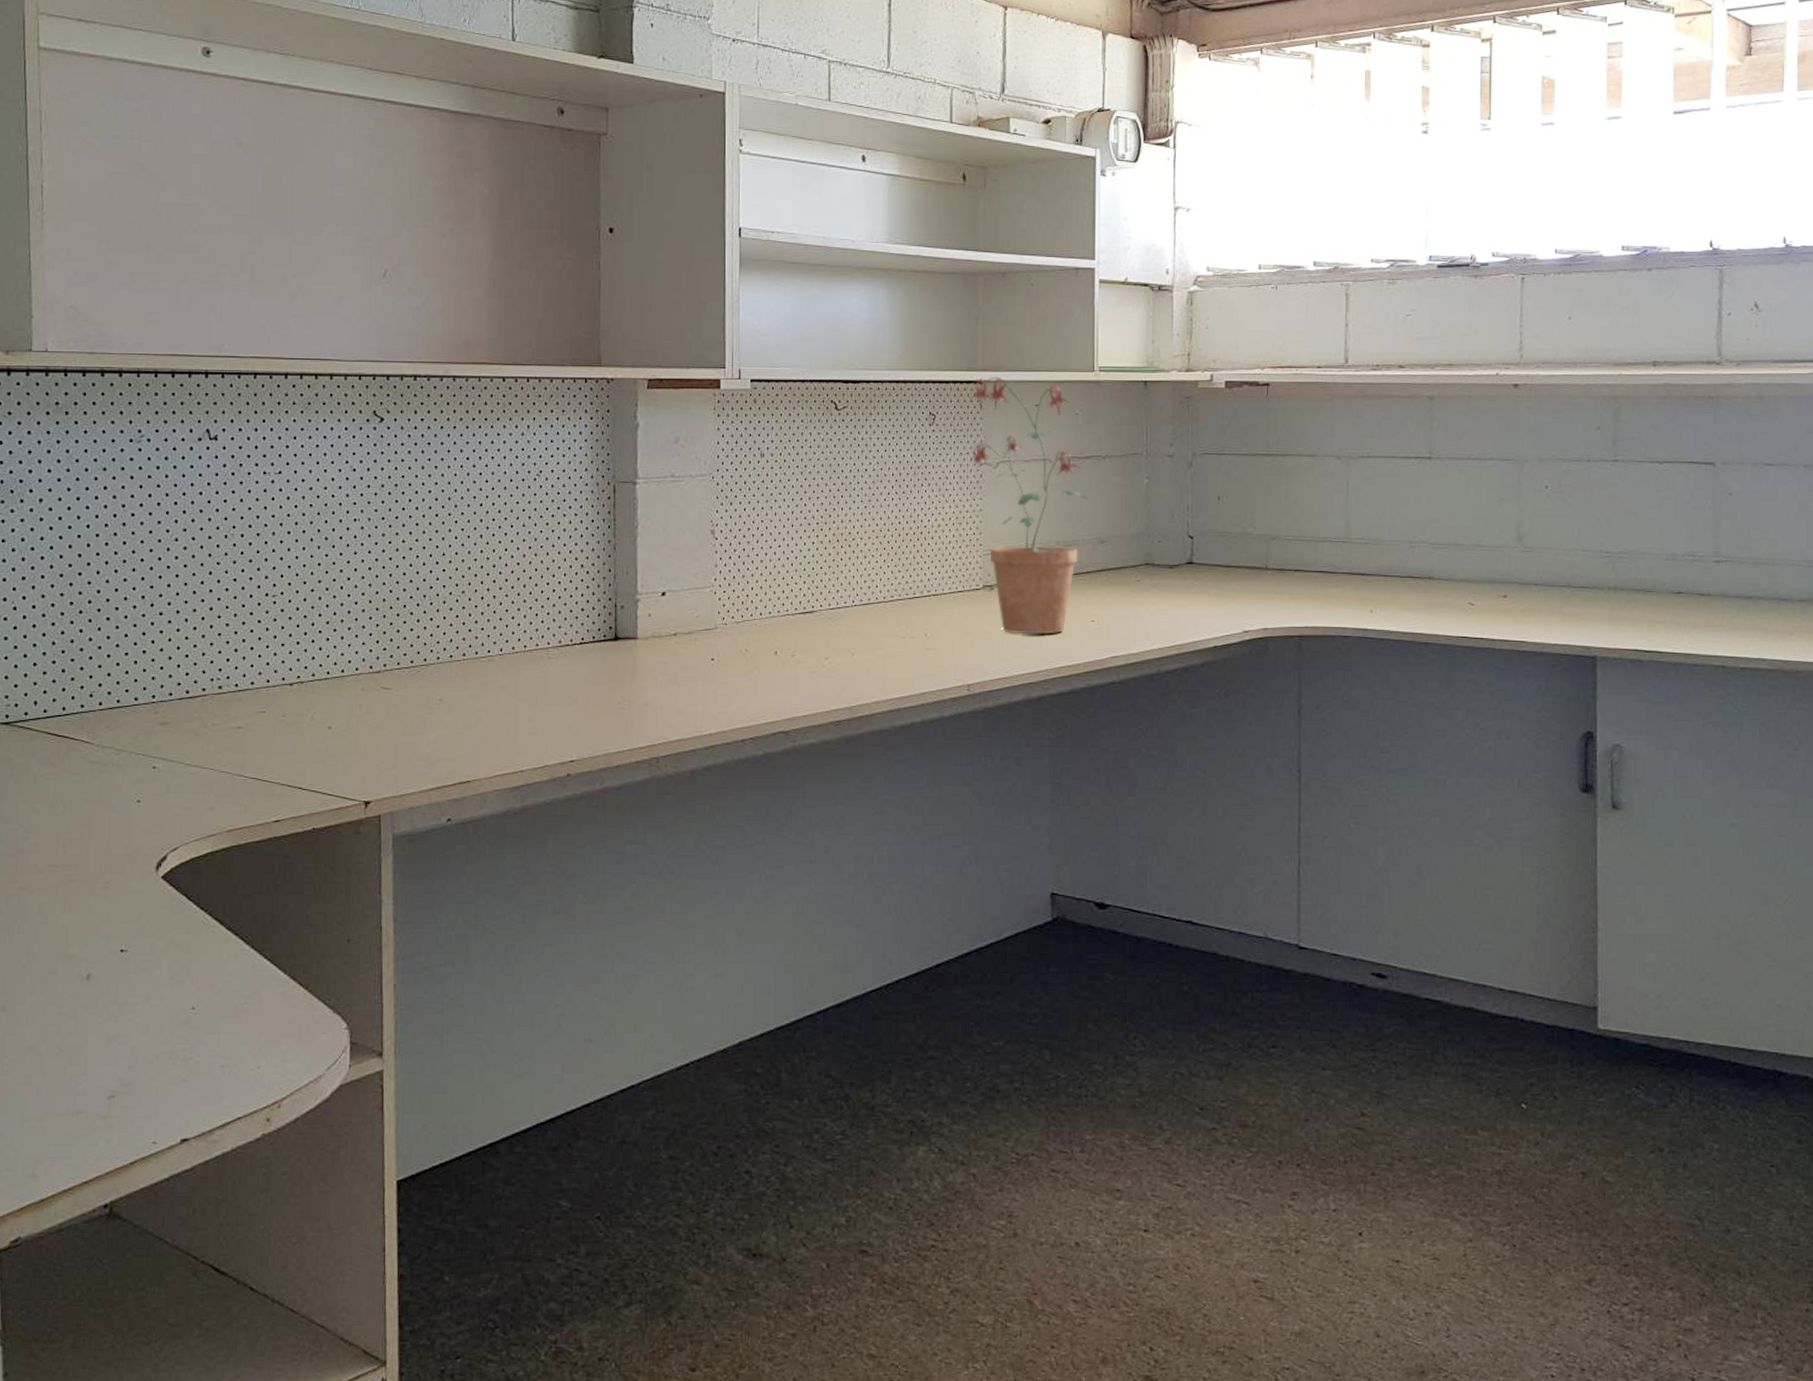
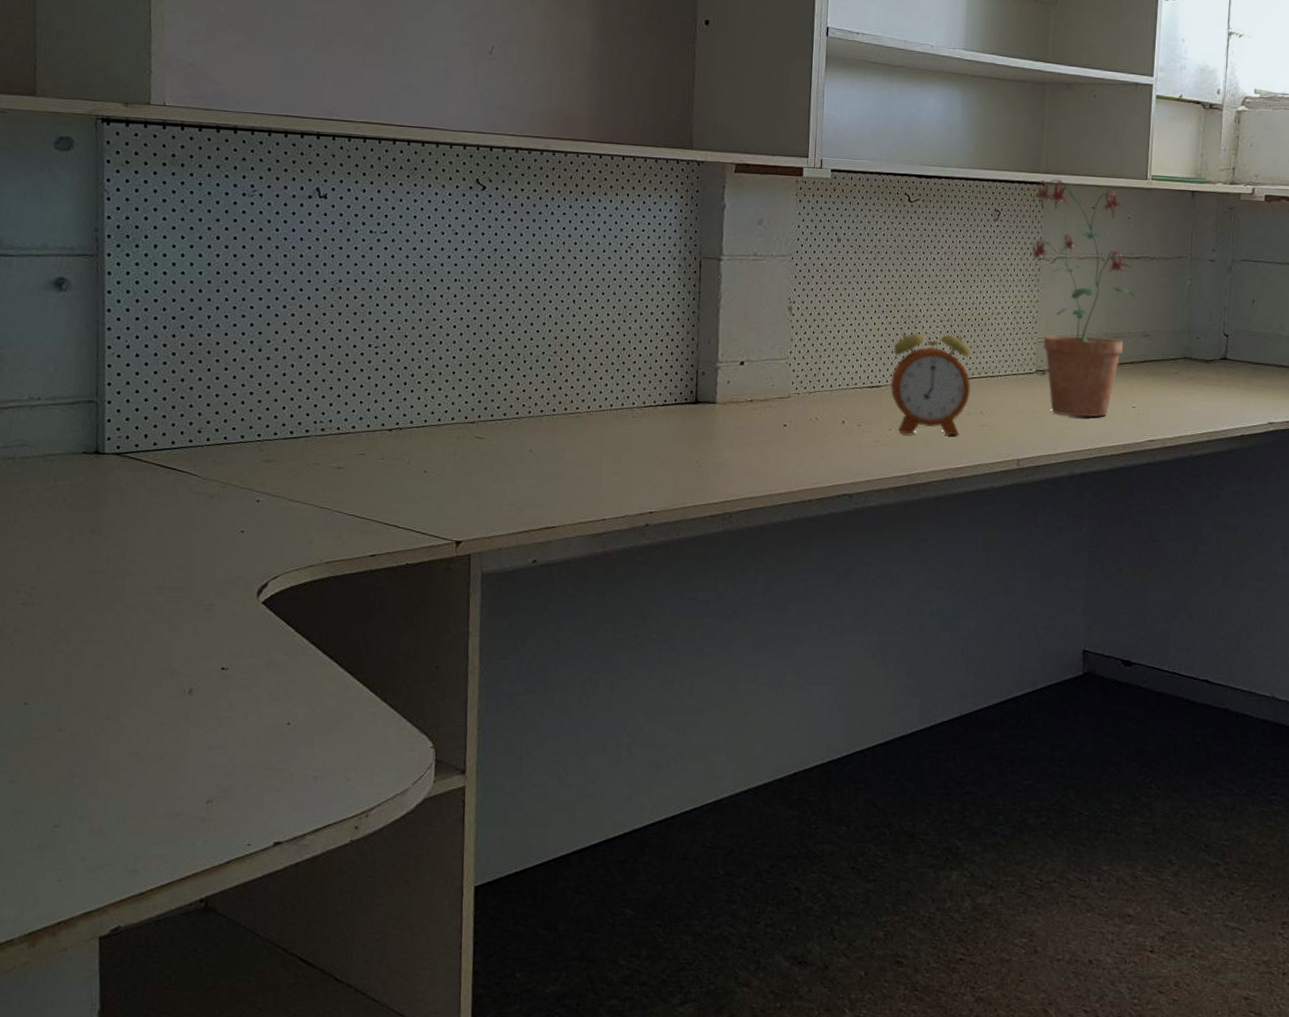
alarm clock: none [826,533,913,663] -> present [891,316,971,436]

